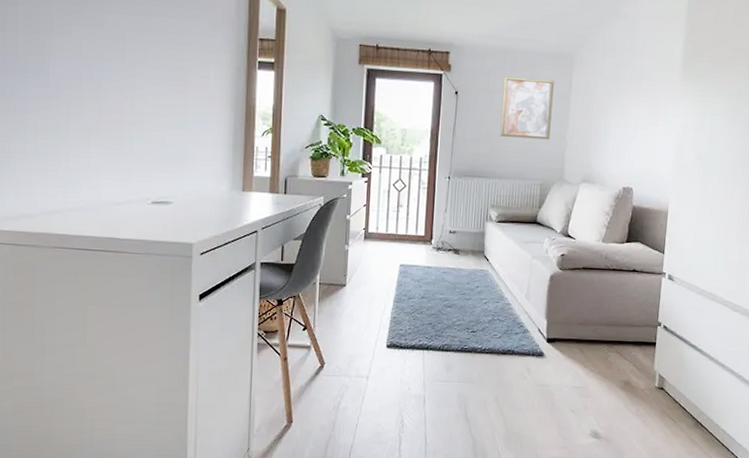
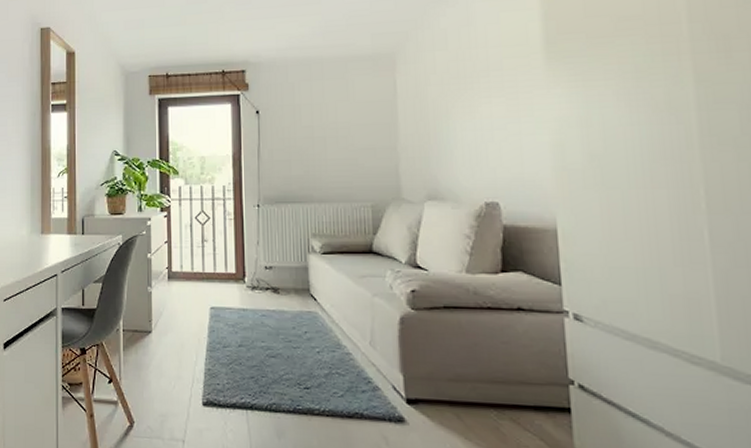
wall art: present [500,76,554,140] -> none [311,85,377,155]

